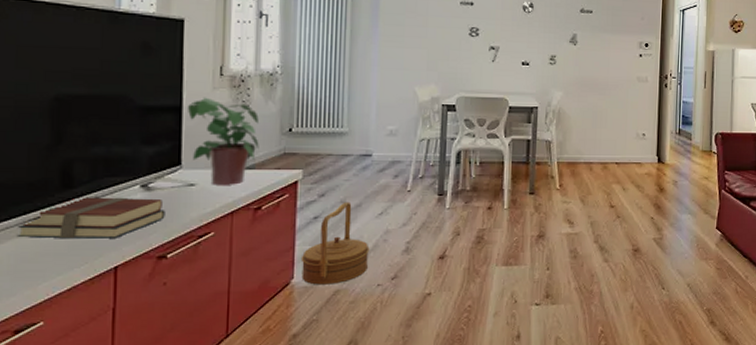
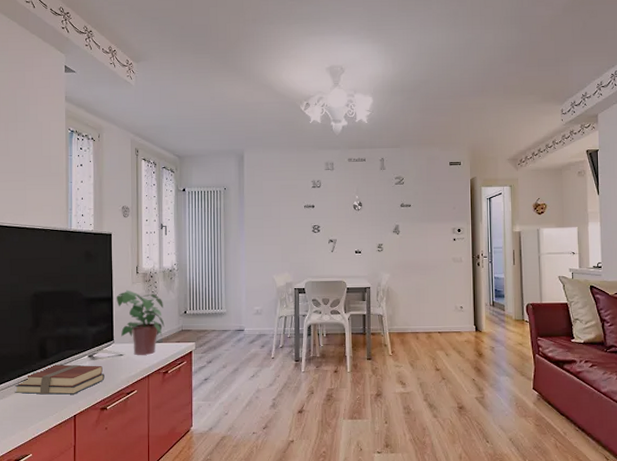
basket: present [300,202,370,285] -> none [197,367,246,432]

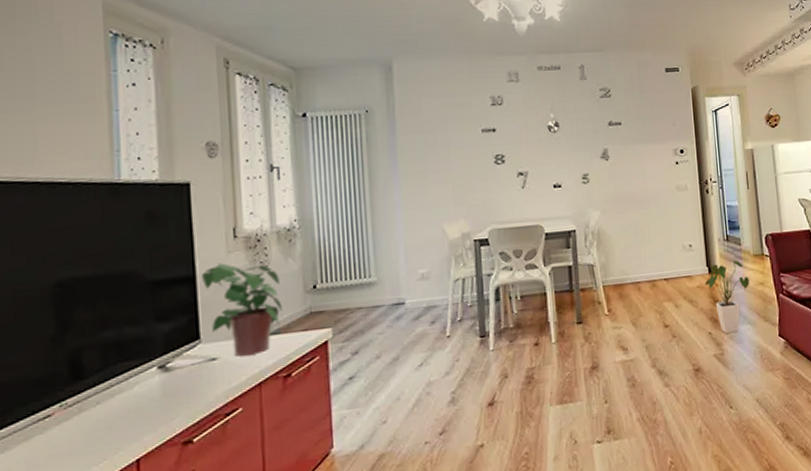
books: present [14,364,105,395] -> none [26,379,188,441]
house plant: none [471,322,511,382] -> present [704,260,750,334]

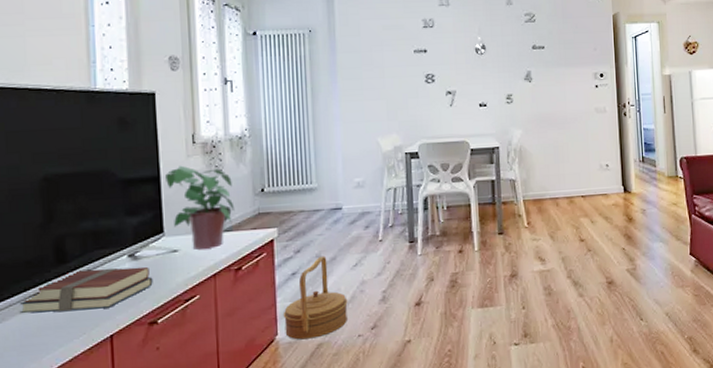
books: none [26,379,188,441] -> present [19,266,153,314]
basket: none [339,356,413,452] -> present [283,255,348,340]
house plant: present [704,260,750,334] -> none [619,180,664,251]

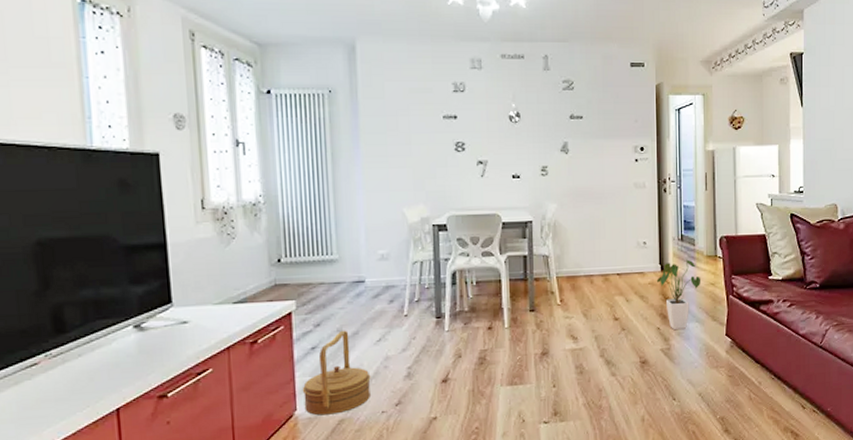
books: present [19,266,153,314] -> none [15,338,162,386]
potted plant: present [166,165,235,250] -> none [173,232,249,321]
house plant: none [619,180,664,251] -> present [656,259,702,331]

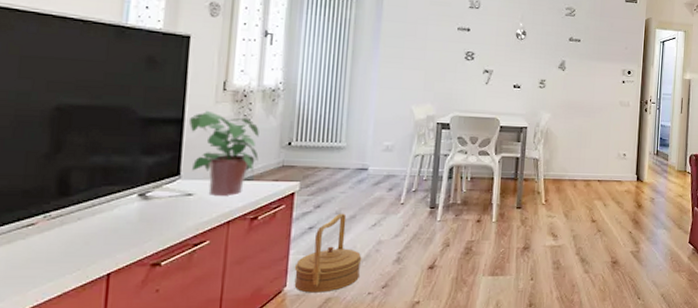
potted plant: none [173,232,249,321] -> present [189,110,259,195]
house plant: present [656,259,702,331] -> none [632,172,671,235]

